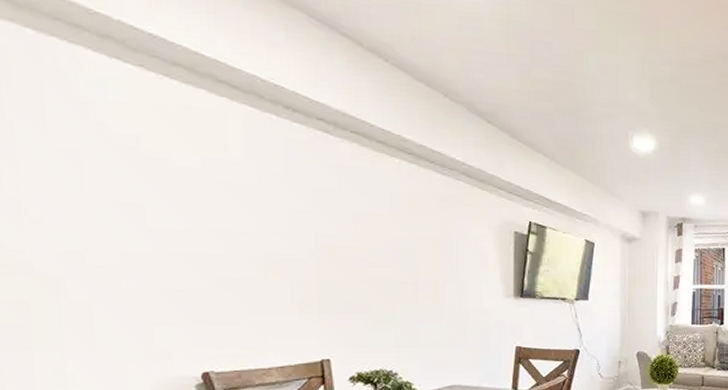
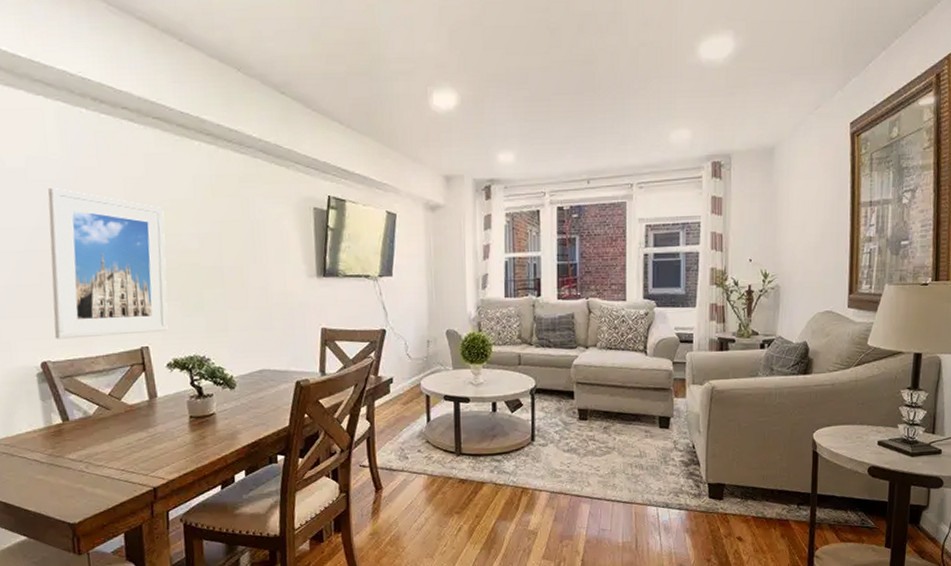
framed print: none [221,191,357,349] -> present [48,187,168,339]

